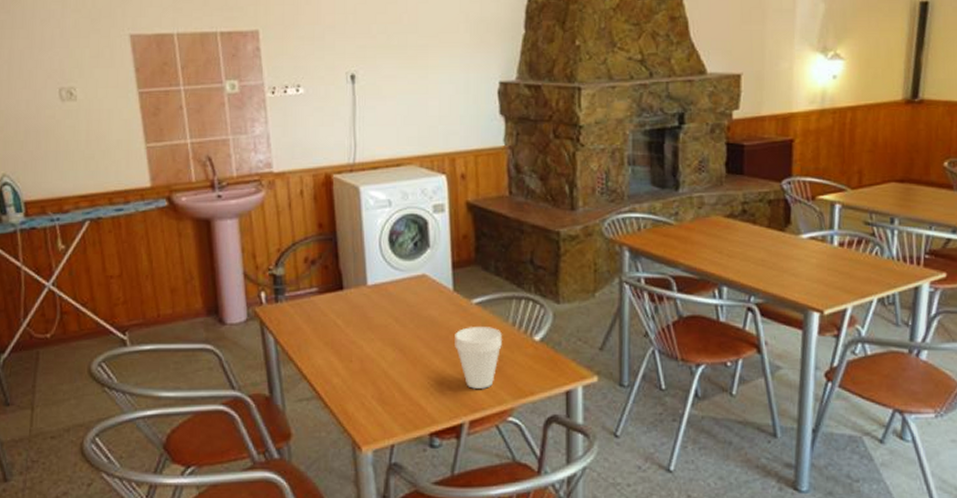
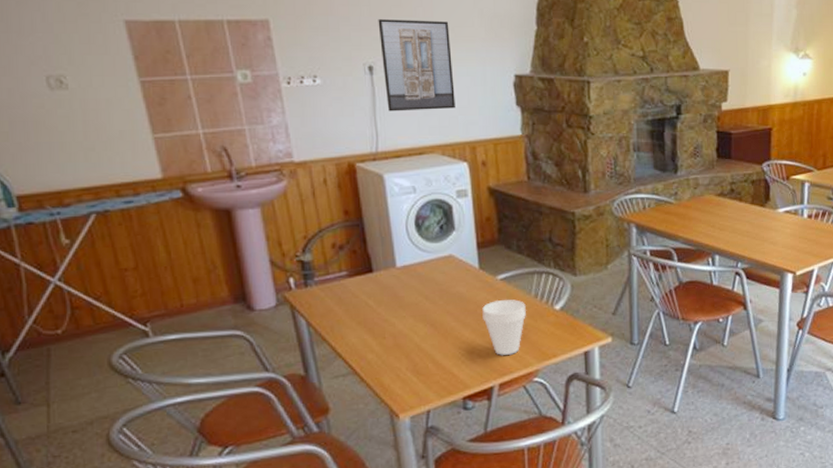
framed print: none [362,26,436,121] -> present [378,19,455,112]

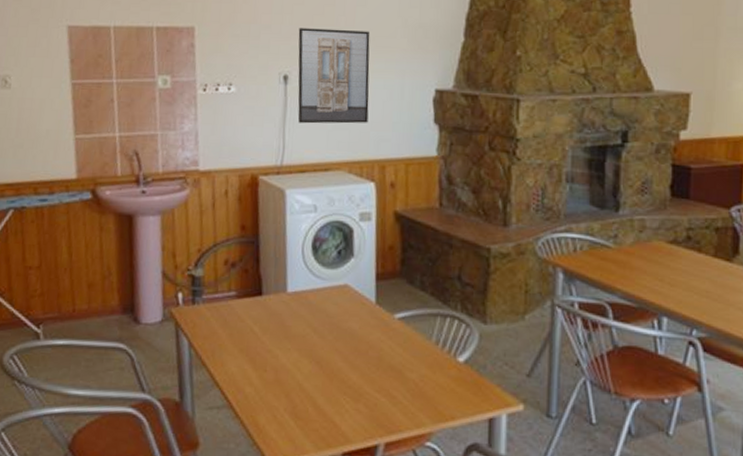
cup: present [482,299,526,356] -> none [374,343,424,411]

